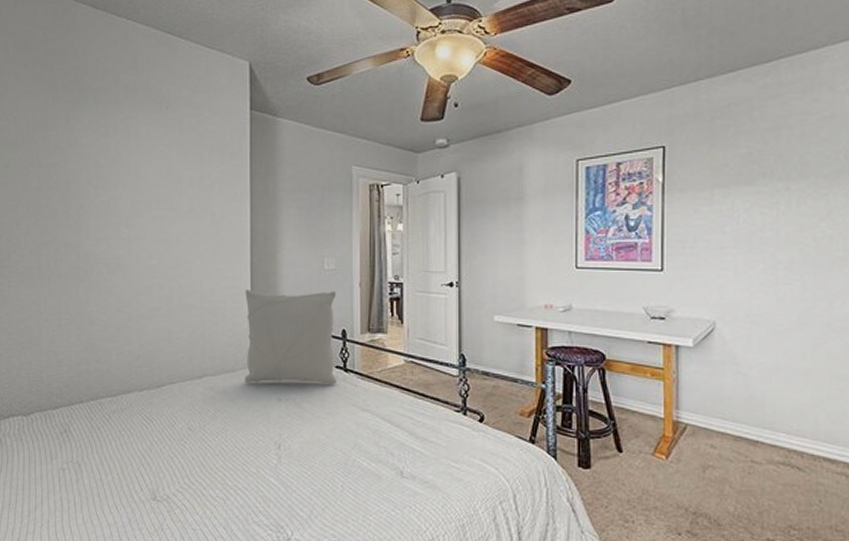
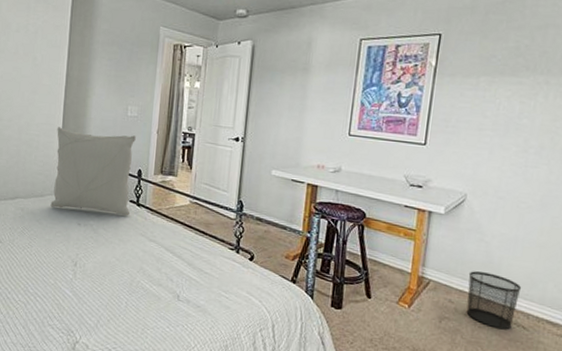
waste bin: none [729,409,791,474] -> present [466,271,522,330]

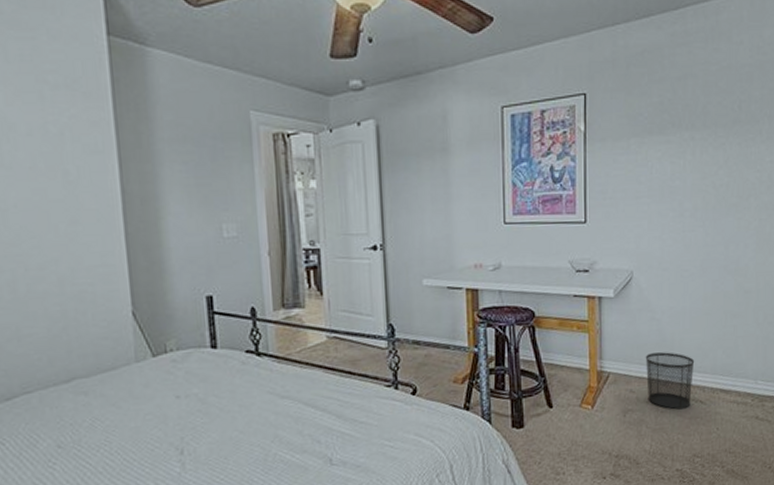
pillow: present [50,127,136,216] -> none [120,263,249,382]

